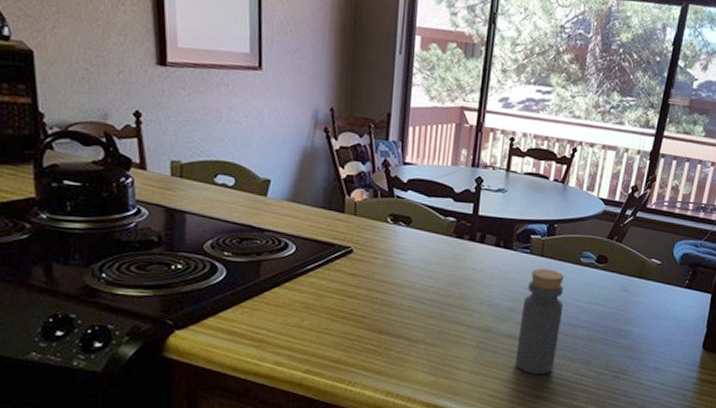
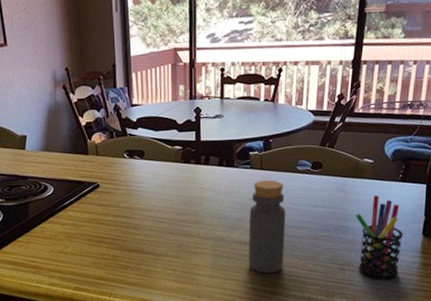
pen holder: none [633,300,683,393] -> present [355,195,403,280]

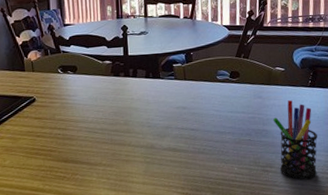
bottle: present [248,180,286,273] -> none [176,89,211,178]

